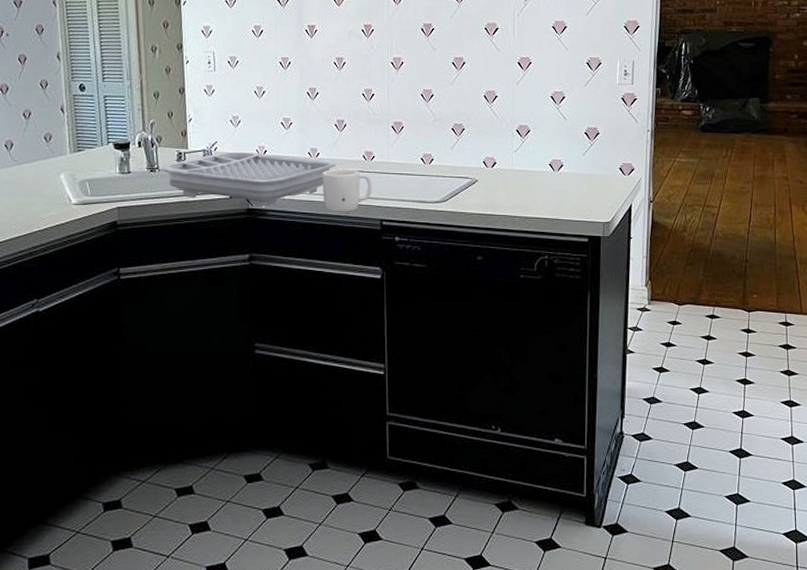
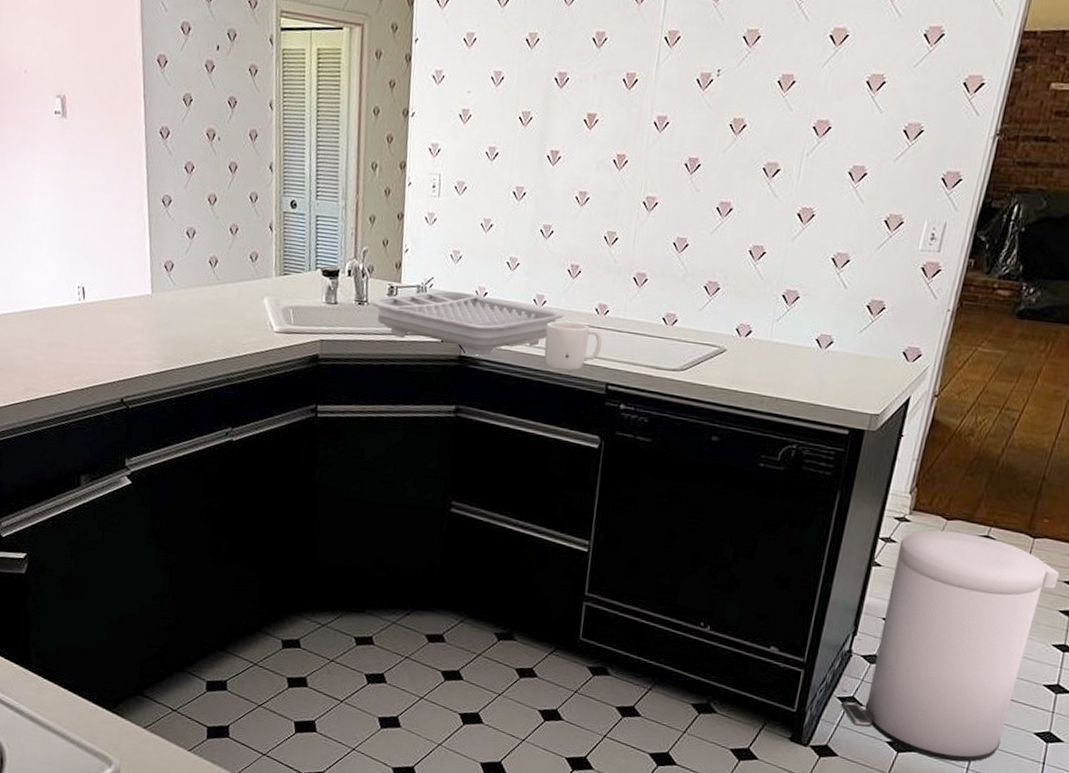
pedal bin: none [622,315,774,520] -> present [840,530,1059,762]

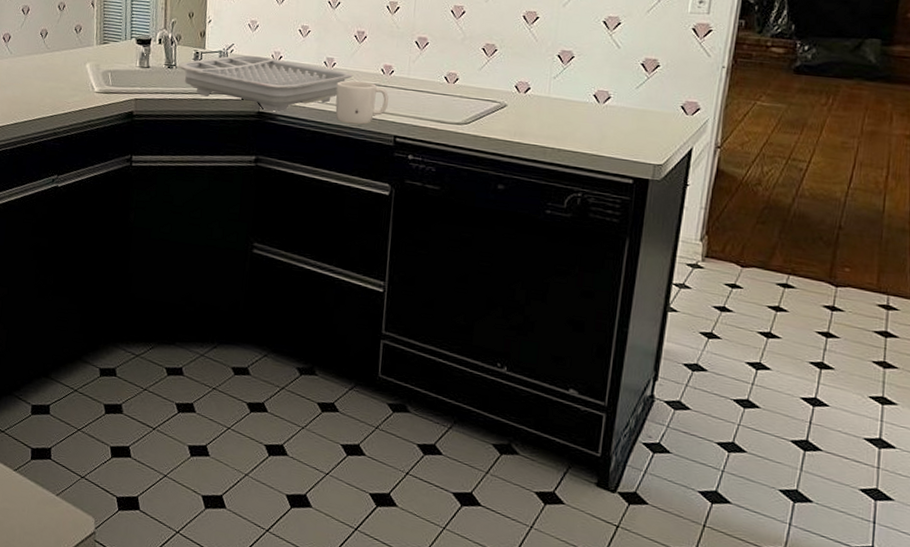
pedal bin: present [840,530,1059,762] -> none [646,277,868,517]

